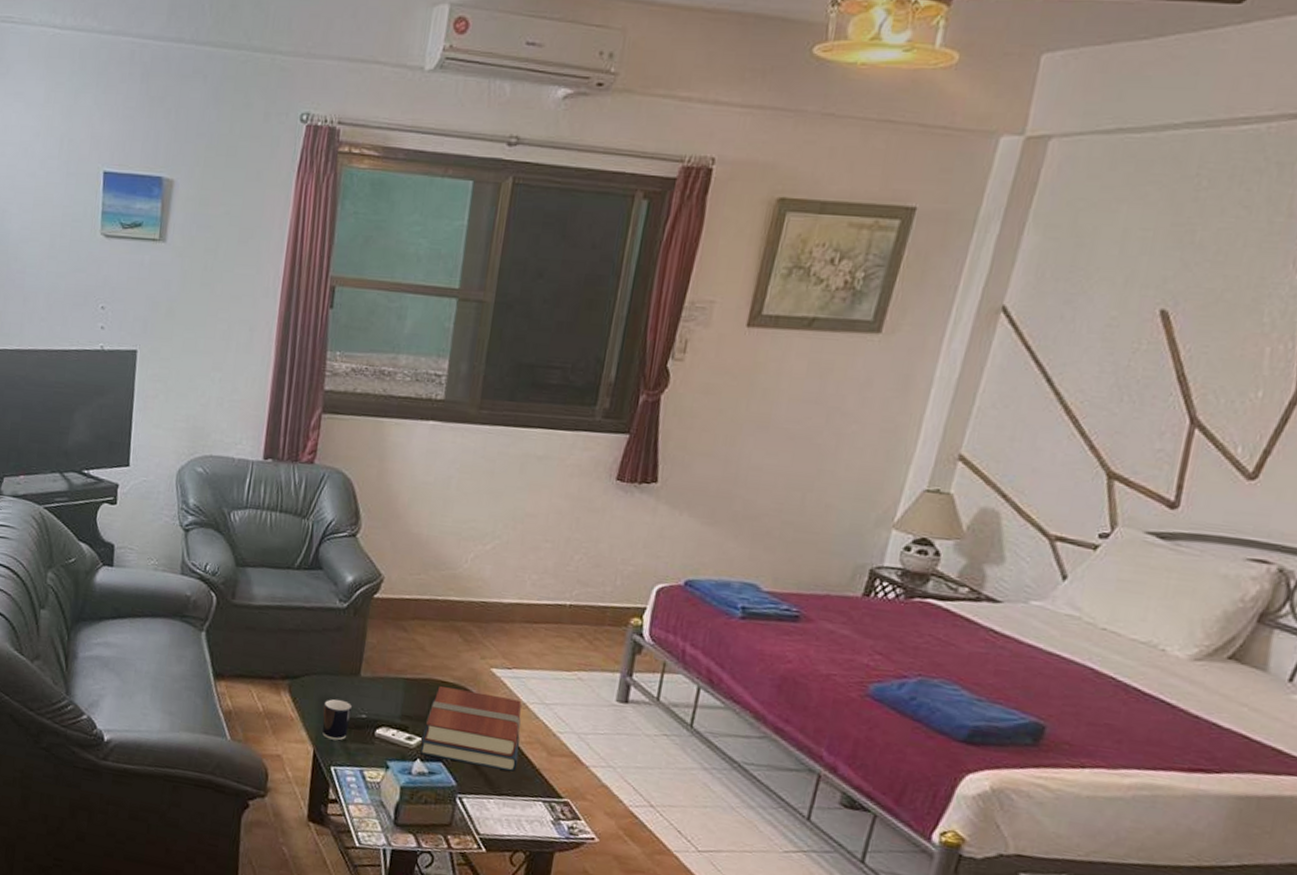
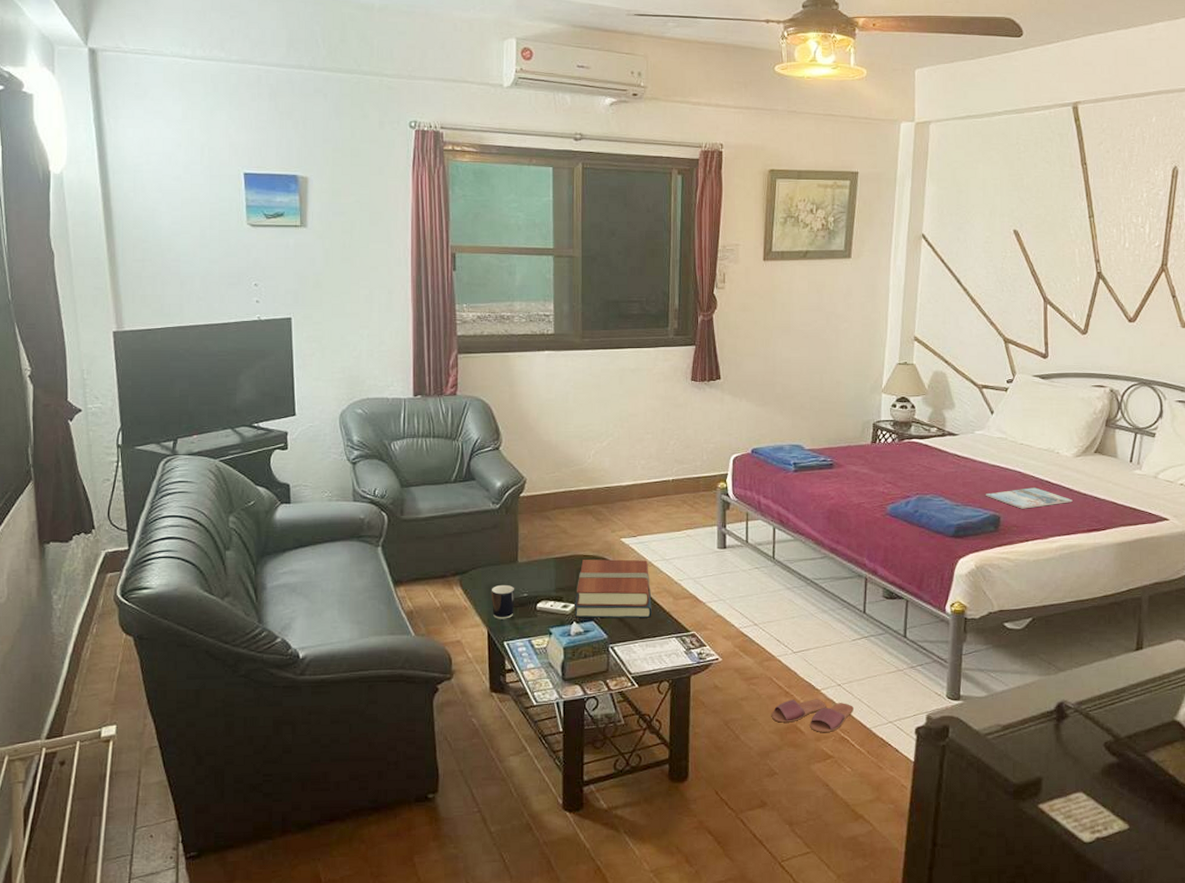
magazine: none [1028,690,1174,725] -> present [986,487,1073,509]

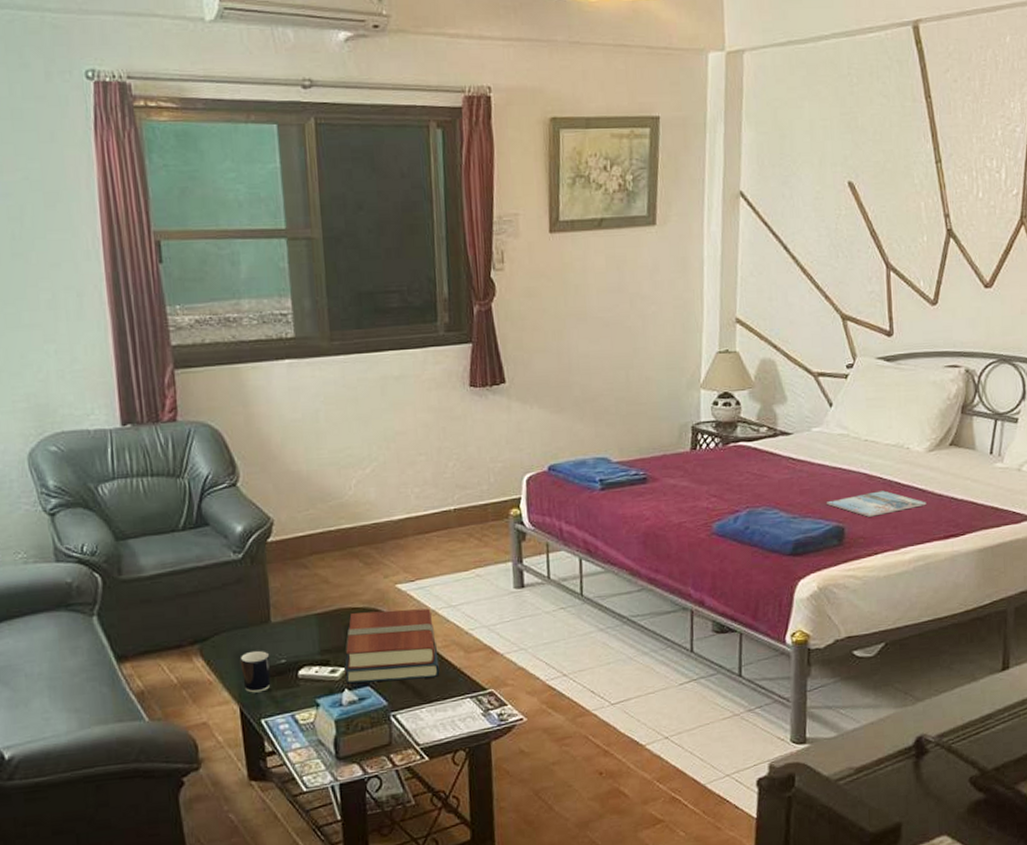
slippers: present [771,699,854,733] -> none [589,755,685,795]

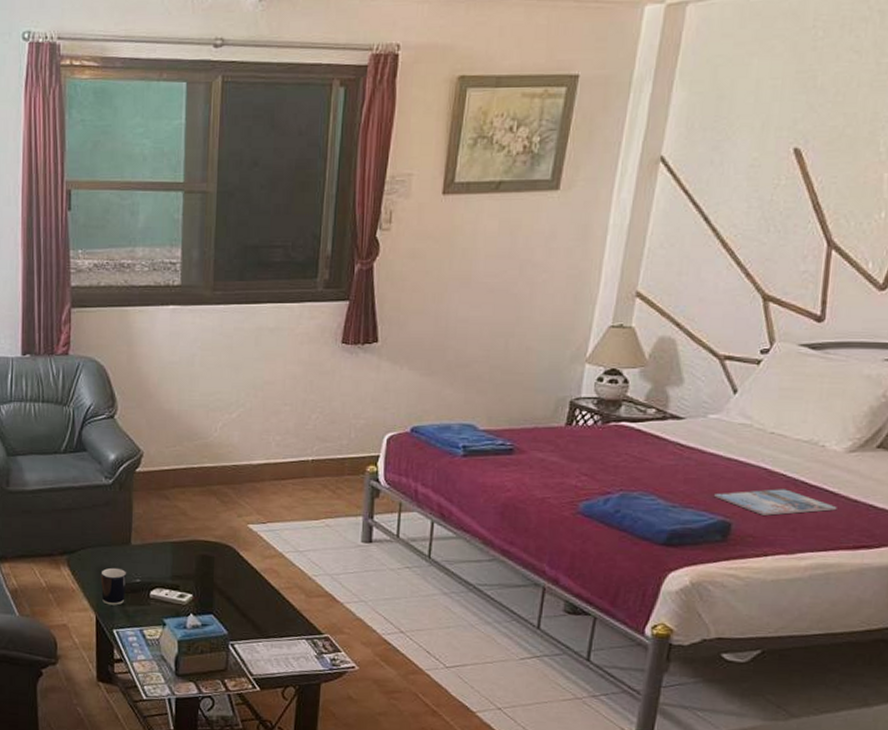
books: present [345,608,440,684] -> none [192,546,280,615]

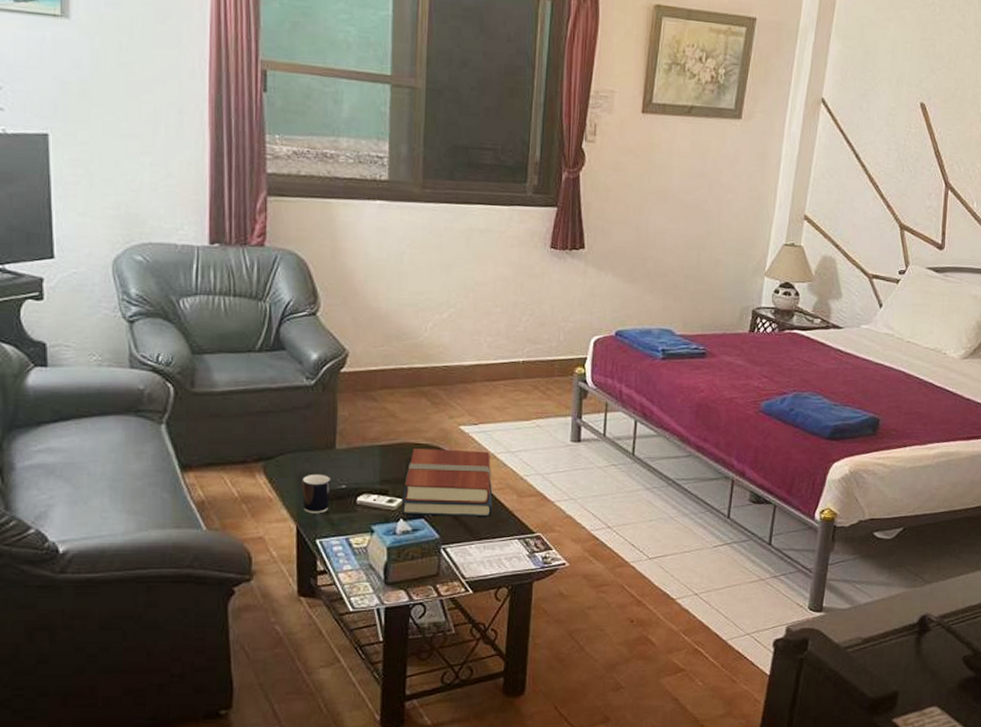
books: none [192,546,280,615] -> present [402,449,493,517]
magazine: present [714,489,837,516] -> none [867,389,955,412]

